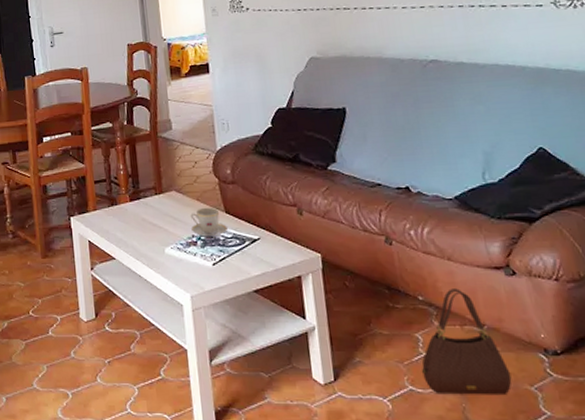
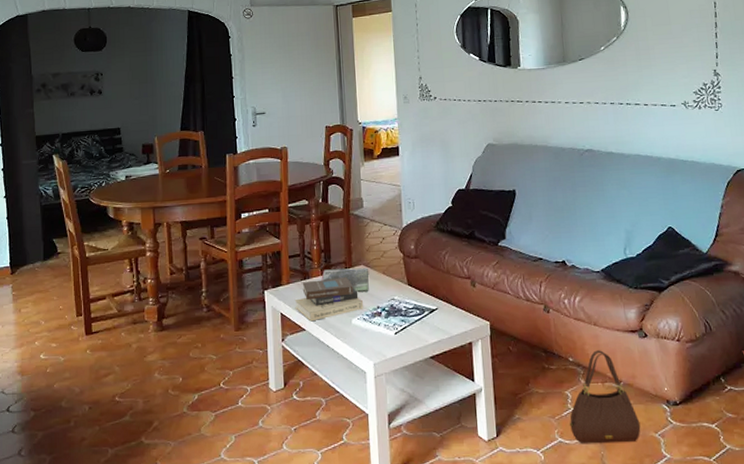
books: none [102,204,178,250] -> present [294,277,364,322]
magazine: none [130,193,182,219] -> present [321,267,369,292]
teacup: present [190,207,229,237] -> none [376,280,410,308]

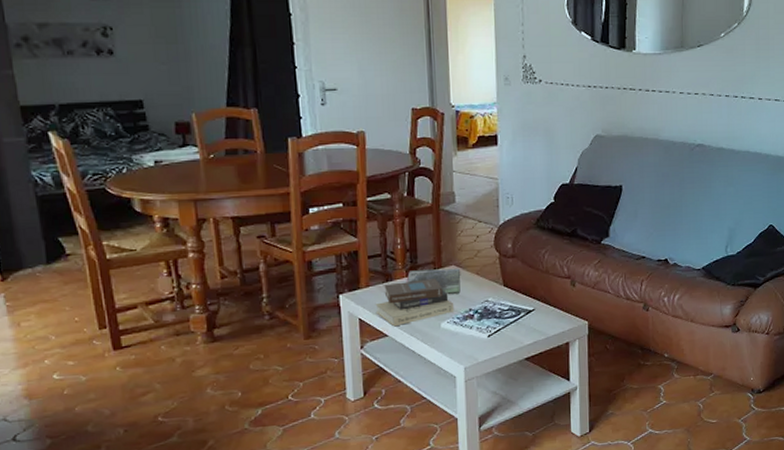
handbag: present [569,350,641,443] -> none [660,345,726,433]

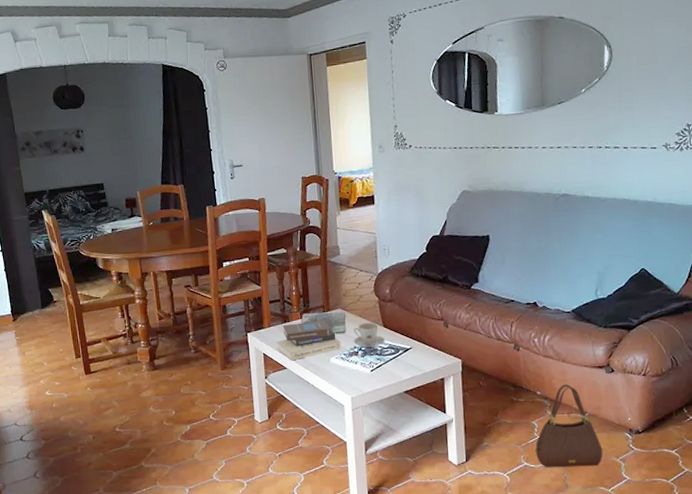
teacup: none [468,281,506,310] -> present [353,322,386,348]
handbag: none [660,345,726,433] -> present [534,384,603,467]

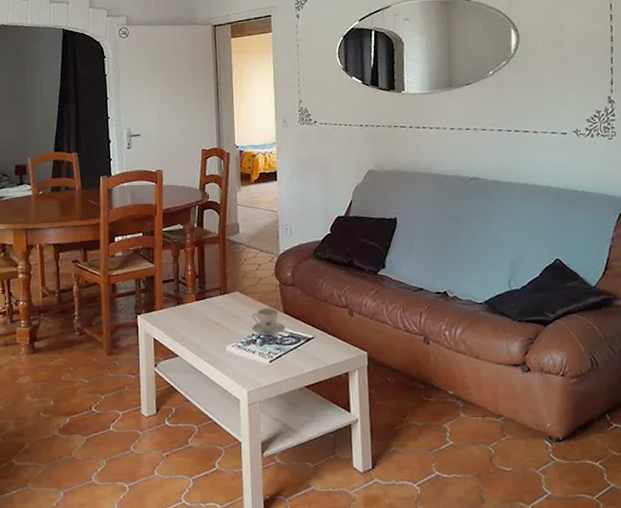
books: present [276,320,342,361] -> none [168,304,239,348]
magazine: present [300,311,346,333] -> none [195,294,244,319]
handbag: present [534,384,603,467] -> none [447,383,522,477]

